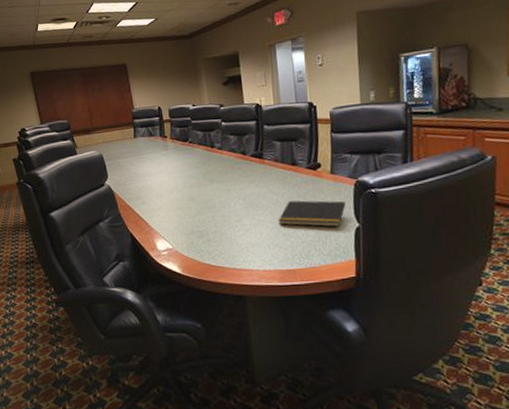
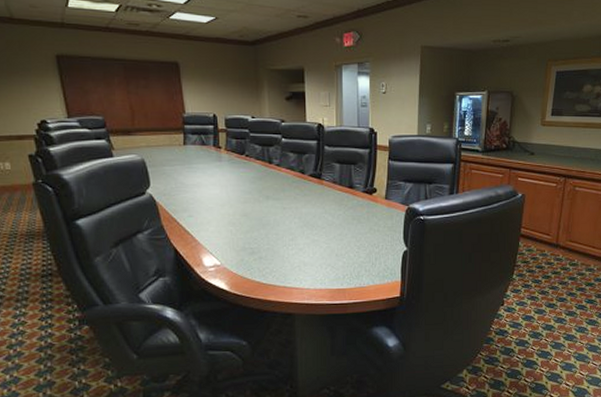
notepad: present [278,200,346,227] -> none [332,223,396,250]

